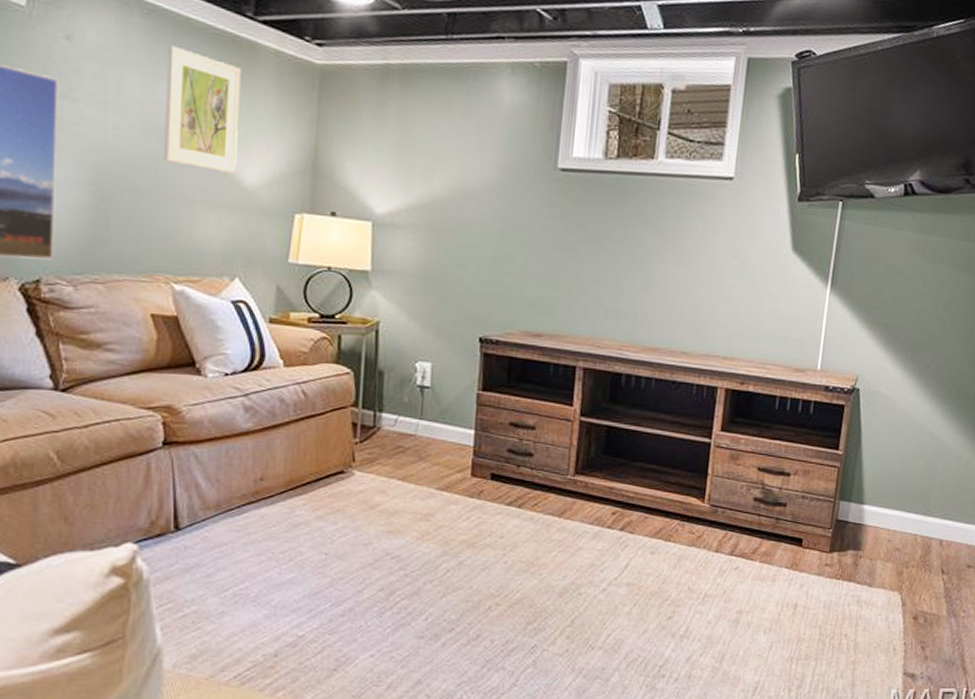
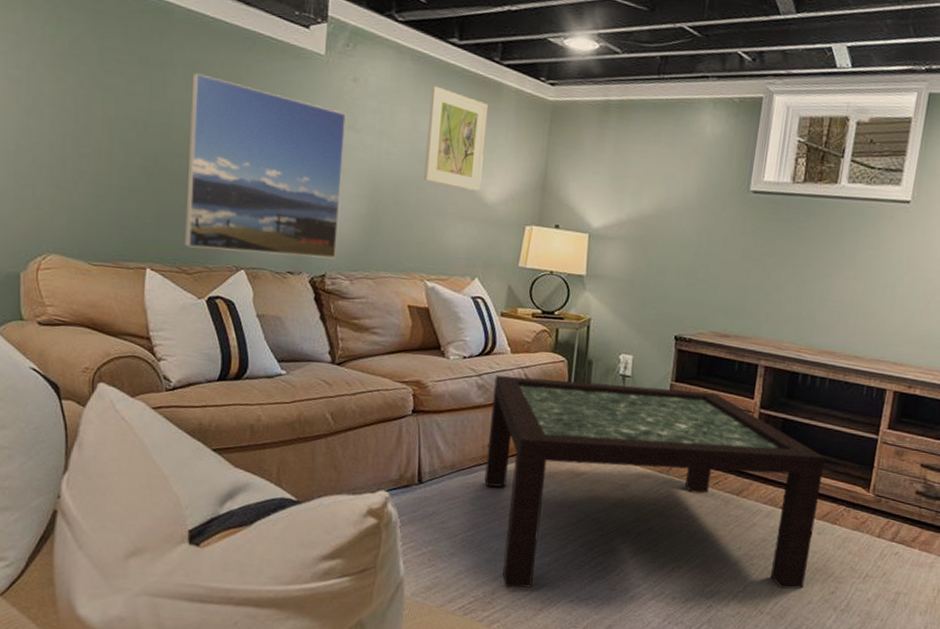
coffee table: none [258,393,655,646] -> present [484,375,826,589]

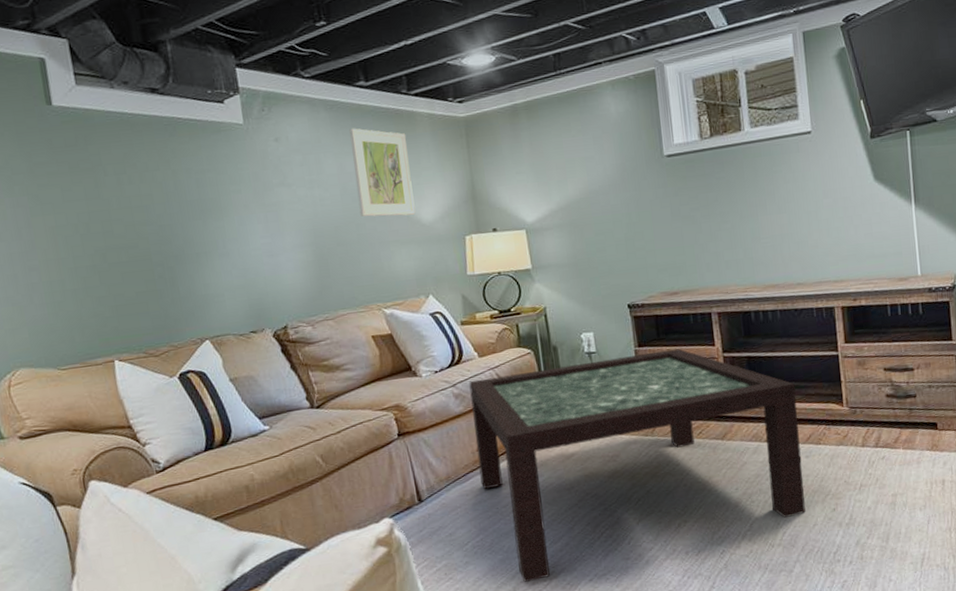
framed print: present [185,73,347,259] -> none [122,167,294,331]

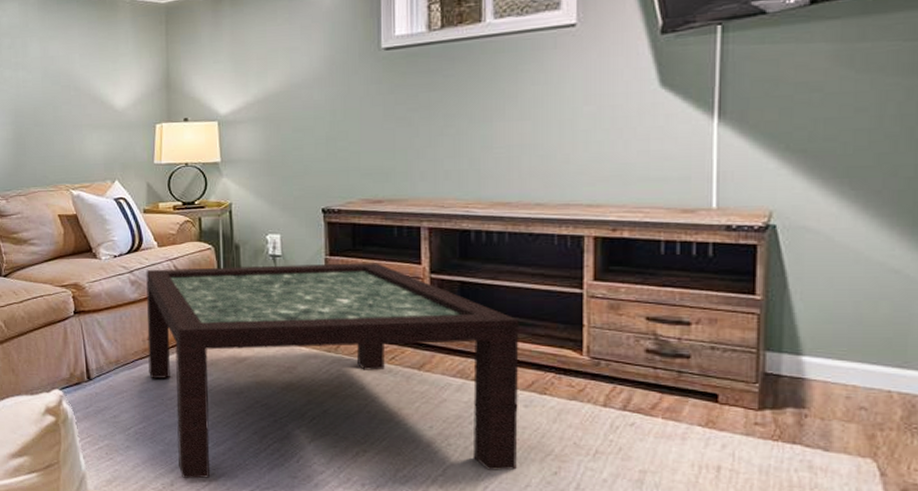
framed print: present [349,128,416,217] -> none [55,13,110,101]

